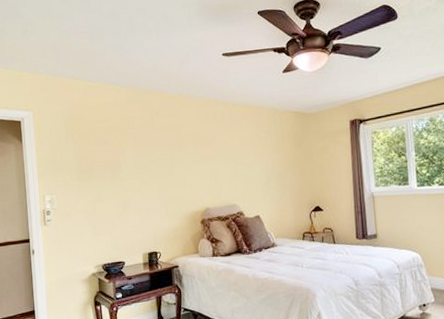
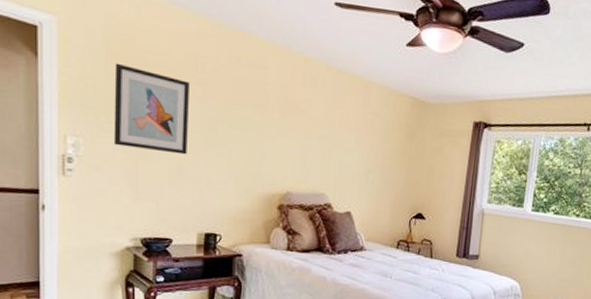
wall art: none [72,135,128,196] -> present [113,63,189,155]

